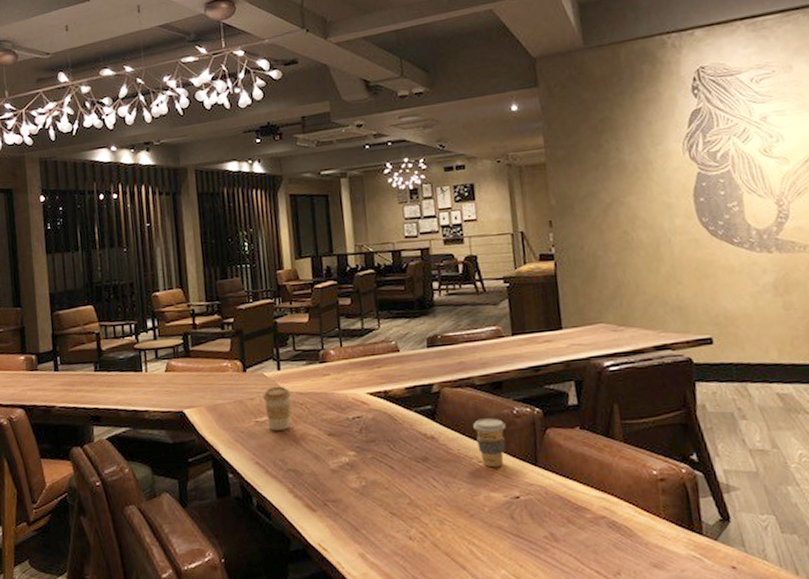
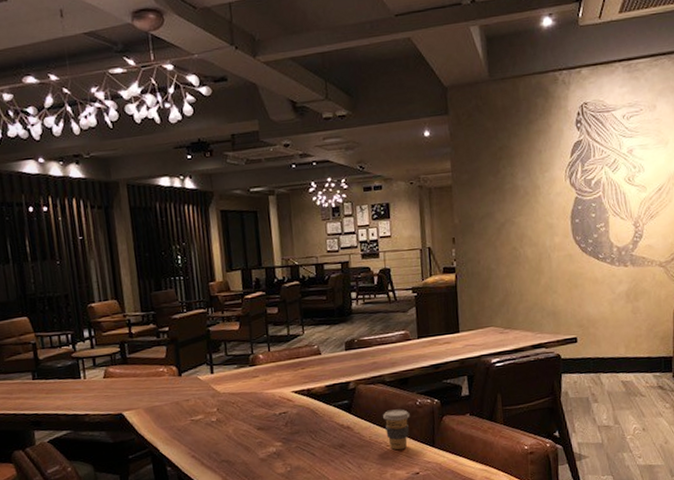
coffee cup: present [263,386,292,431] -> none [197,387,224,428]

